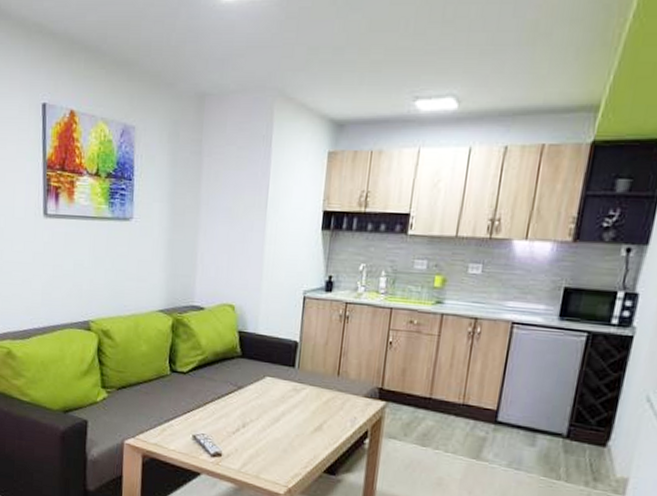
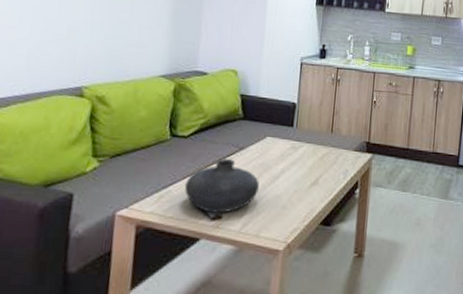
vase: none [185,396,259,451] -> present [184,158,259,213]

